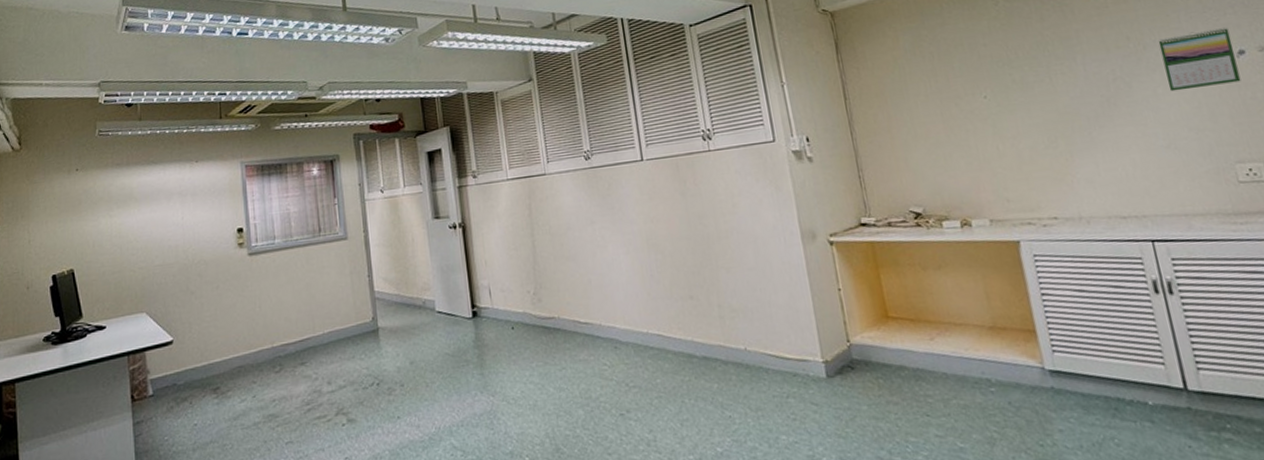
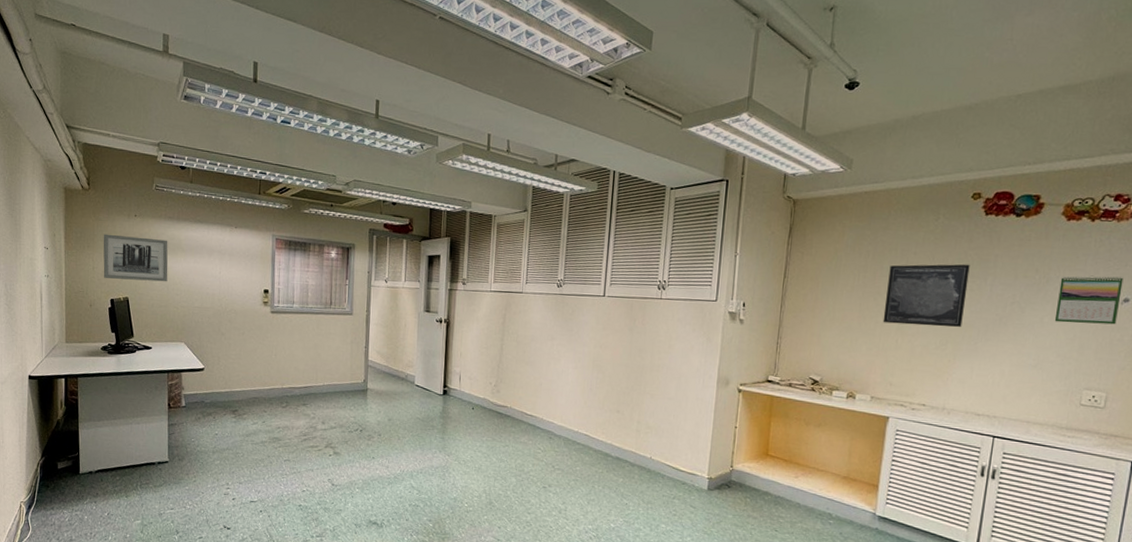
wall art: none [39,191,120,251] -> present [103,234,168,282]
wall art: none [961,45,1067,130] -> present [882,264,970,327]

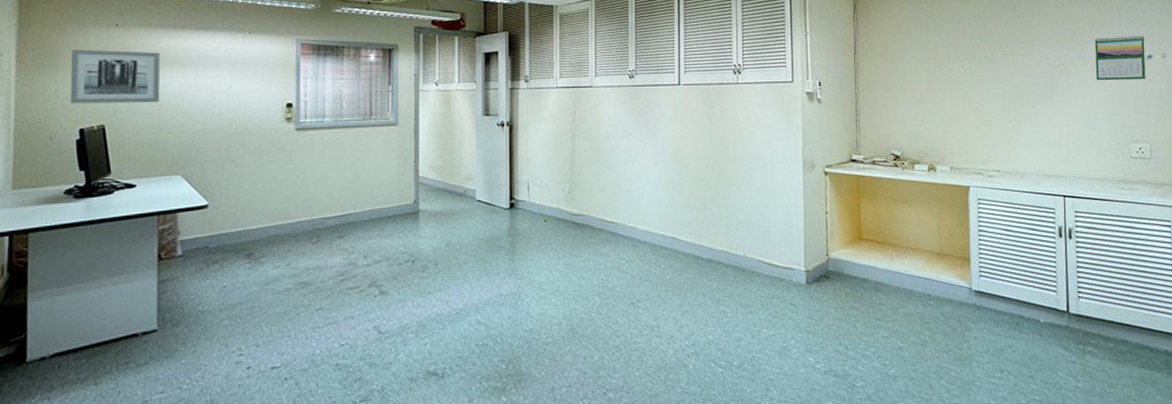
wall art: present [882,264,970,327] -> none [949,31,1020,93]

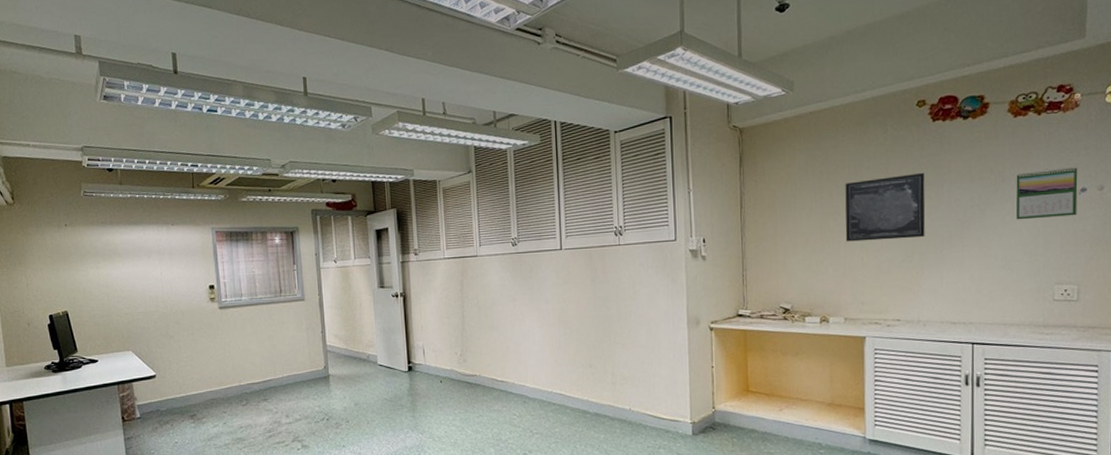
wall art: present [70,49,161,103] -> none [34,246,107,294]
wall art: none [949,31,1020,93] -> present [845,172,926,242]

